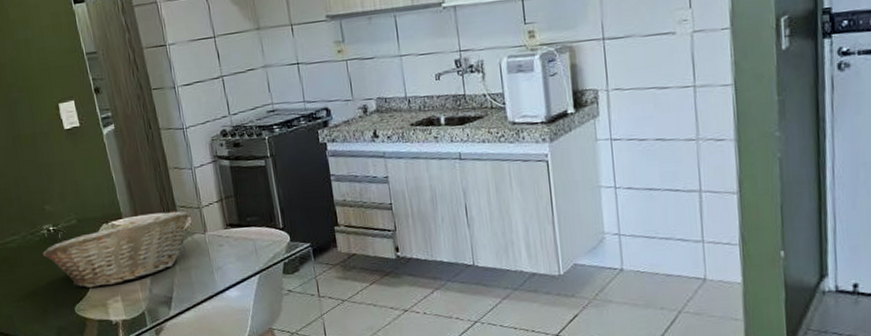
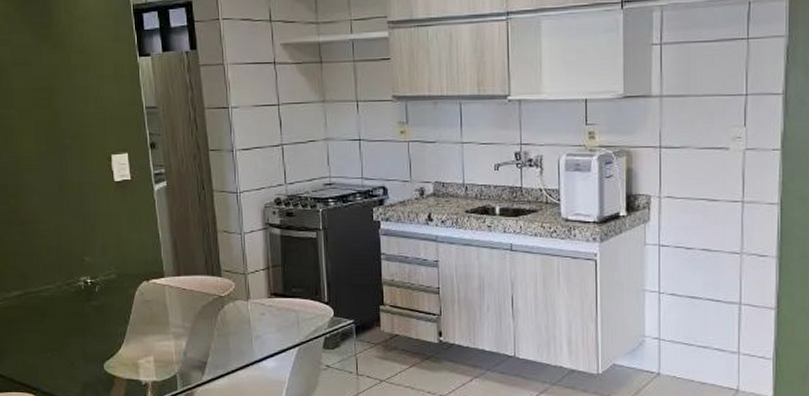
fruit basket: present [43,211,190,288] -> none [77,275,234,345]

